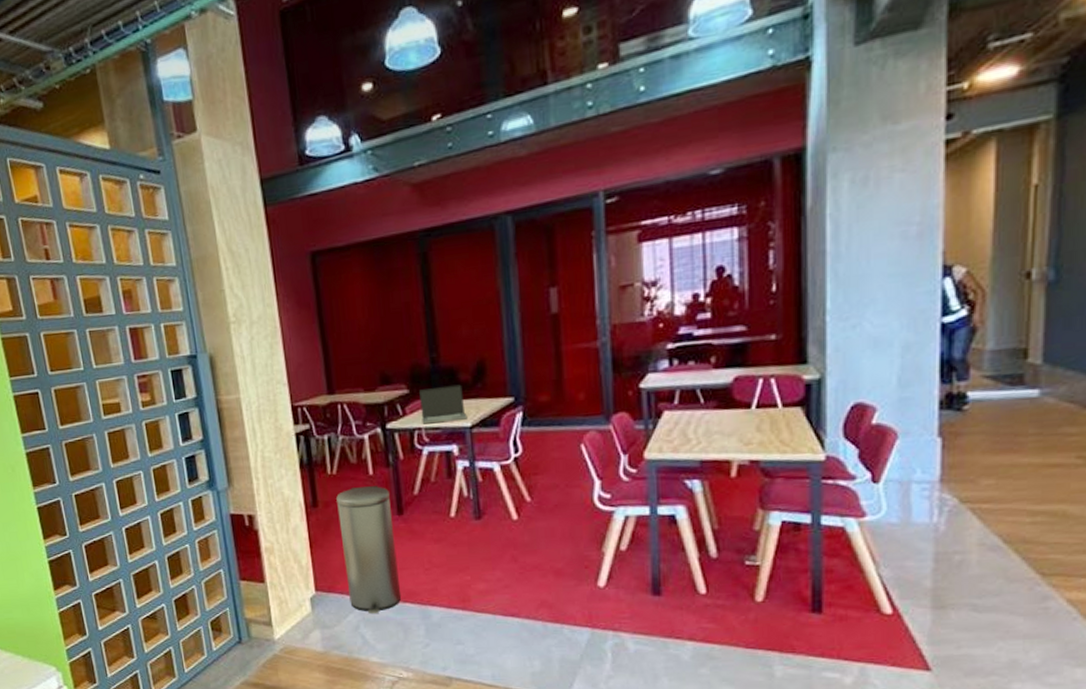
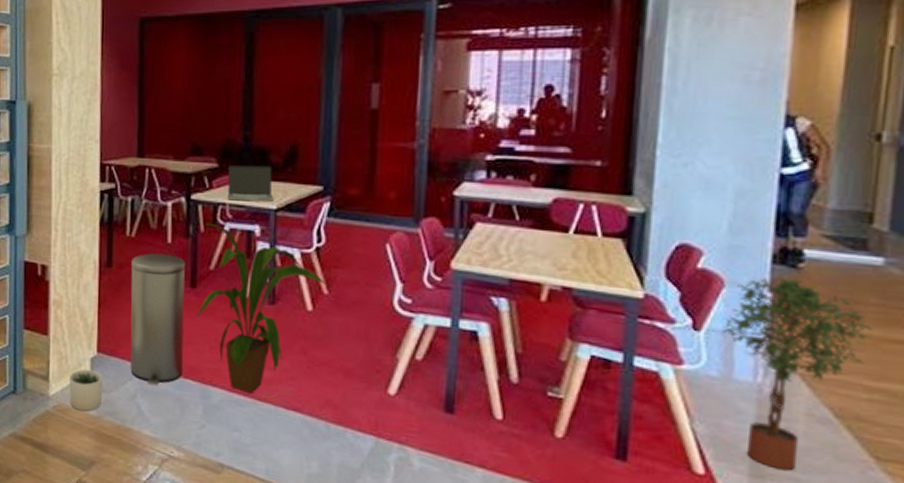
planter: none [292,608,327,650] -> present [69,369,102,412]
house plant: none [403,449,529,607] -> present [195,223,327,393]
potted tree: none [899,420,1032,599] -> present [722,278,872,471]

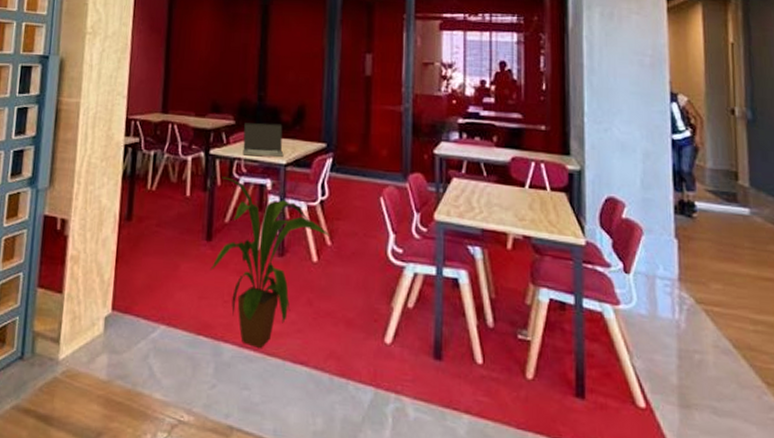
planter: present [69,369,102,412] -> none [79,329,116,376]
pedal bin: present [130,253,185,385] -> none [144,206,202,343]
potted tree: present [722,278,872,471] -> none [646,226,749,400]

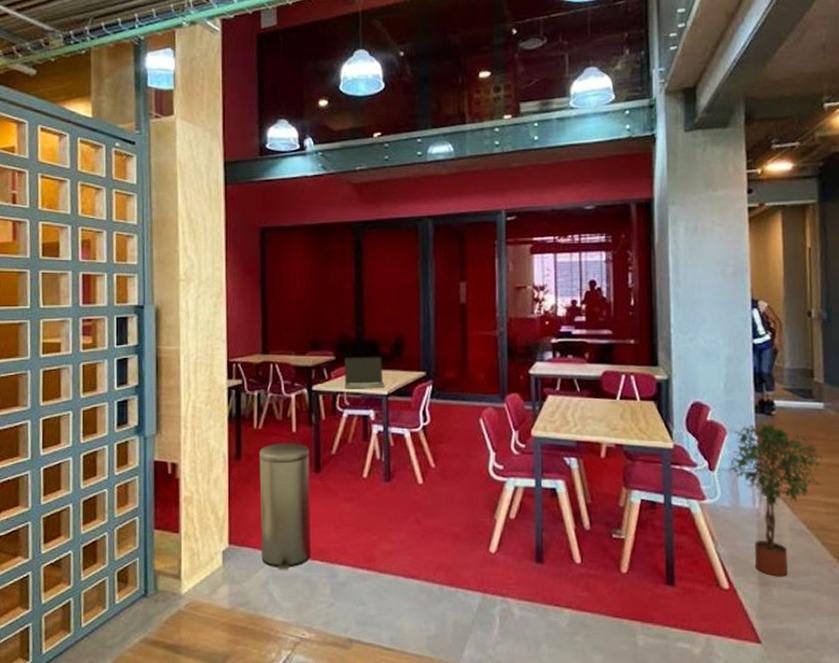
pedal bin: none [144,206,202,343] -> present [259,443,311,570]
house plant: present [210,177,330,348] -> none [320,411,434,567]
potted tree: none [646,226,749,400] -> present [729,423,822,577]

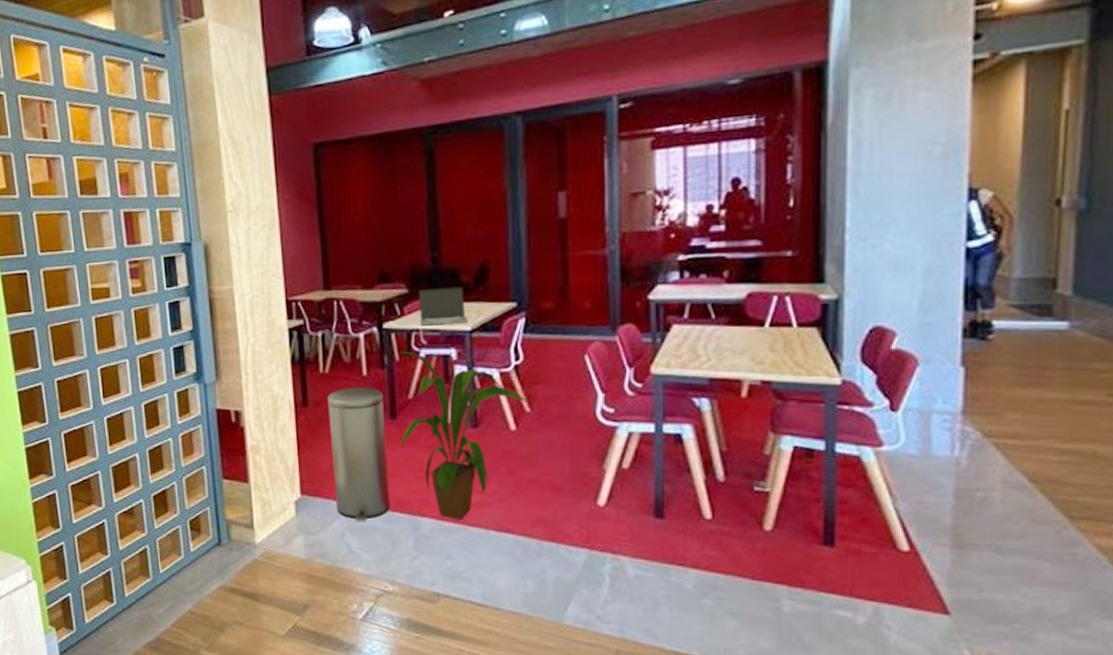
house plant: none [320,411,434,567] -> present [398,351,528,519]
potted tree: present [729,423,822,577] -> none [919,350,1060,539]

